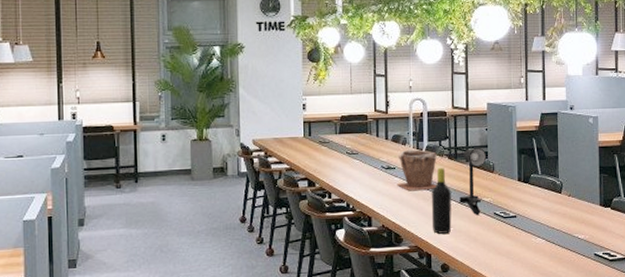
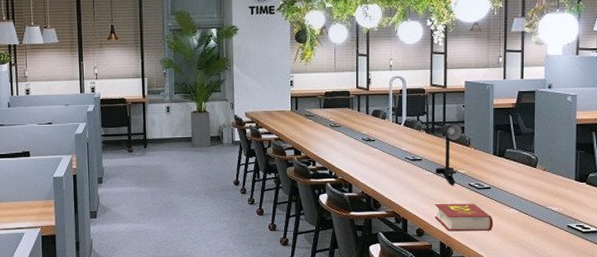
plant pot: present [397,148,437,191] -> none [376,123,415,162]
bottle: present [431,168,452,234] -> none [408,141,428,201]
book: none [459,234,521,266] -> present [434,203,493,232]

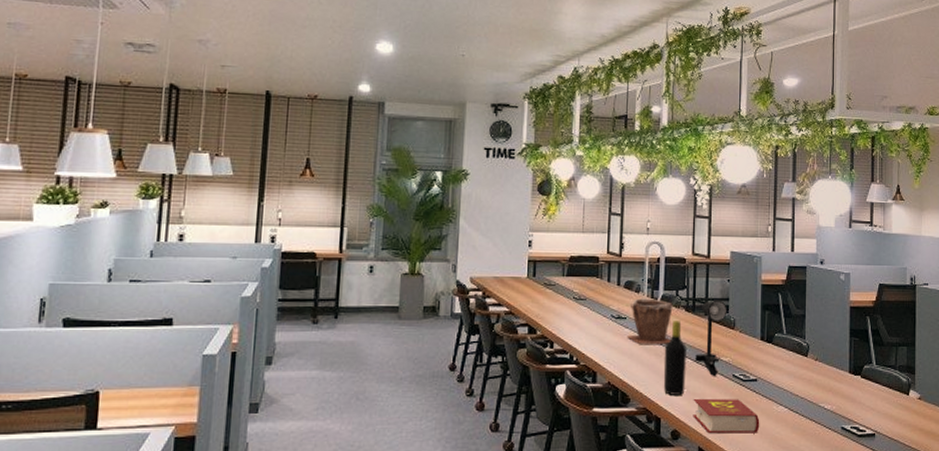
plant pot: none [376,123,415,162] -> present [627,297,673,345]
bottle: none [408,141,428,201] -> present [663,321,686,395]

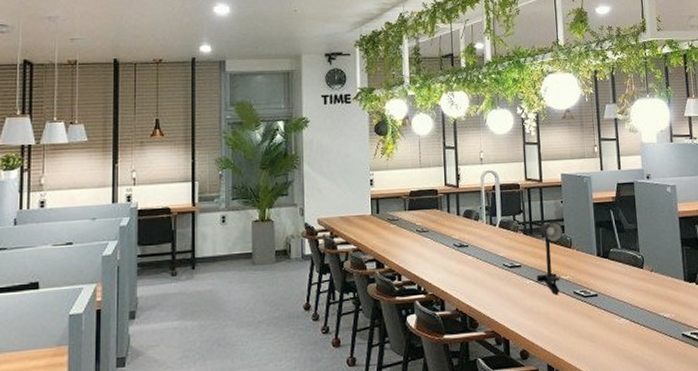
plant pot: present [627,297,673,345] -> none [470,224,512,270]
bottle: present [663,321,686,395] -> none [506,244,530,317]
book: present [693,398,760,434] -> none [538,315,604,351]

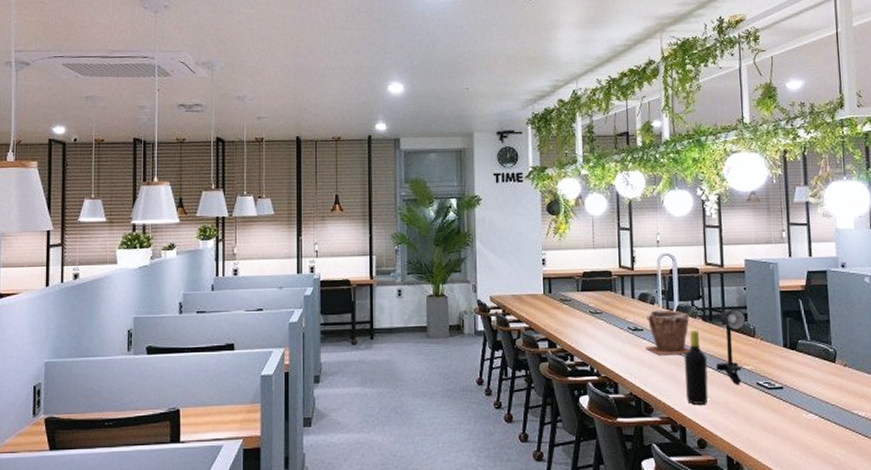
plant pot: none [470,224,512,270] -> present [645,308,690,356]
bottle: none [506,244,530,317] -> present [684,330,709,405]

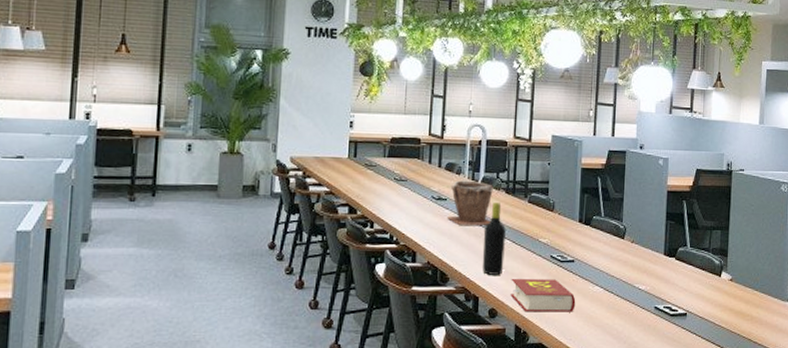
desk lamp: present [716,308,746,384] -> none [514,182,547,257]
book: none [717,407,790,442] -> present [510,278,576,312]

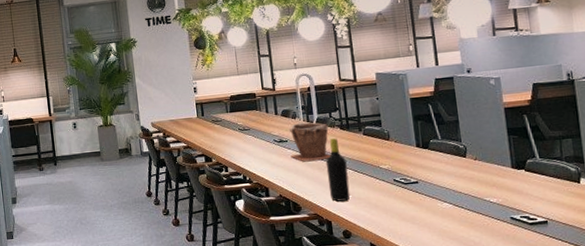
book: present [510,278,576,312] -> none [359,200,427,232]

